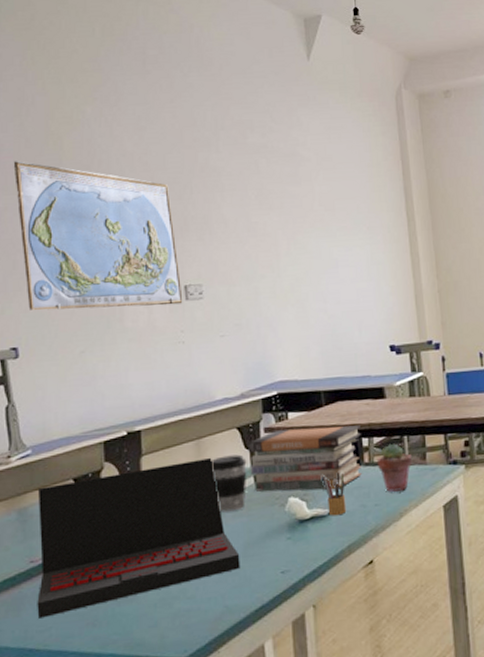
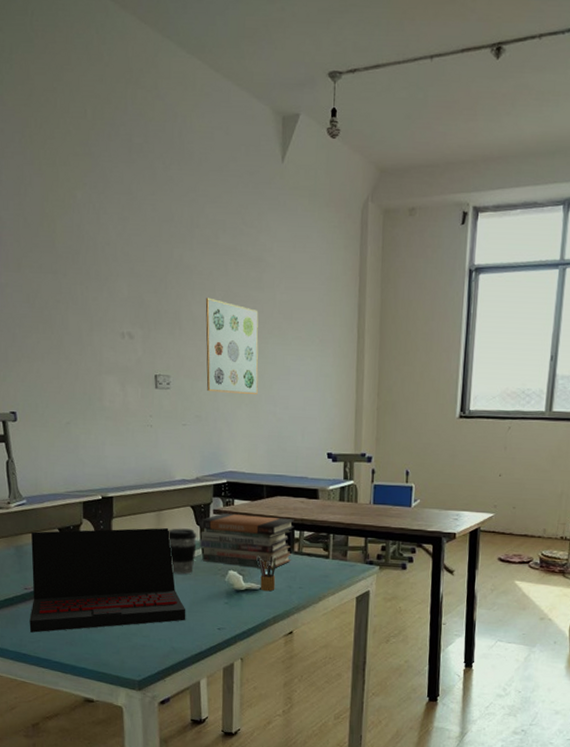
world map: present [13,161,183,310] -> none [13,239,153,392]
wall art: none [237,198,304,296] -> present [205,297,259,394]
potted succulent: present [378,443,413,492] -> none [305,538,336,580]

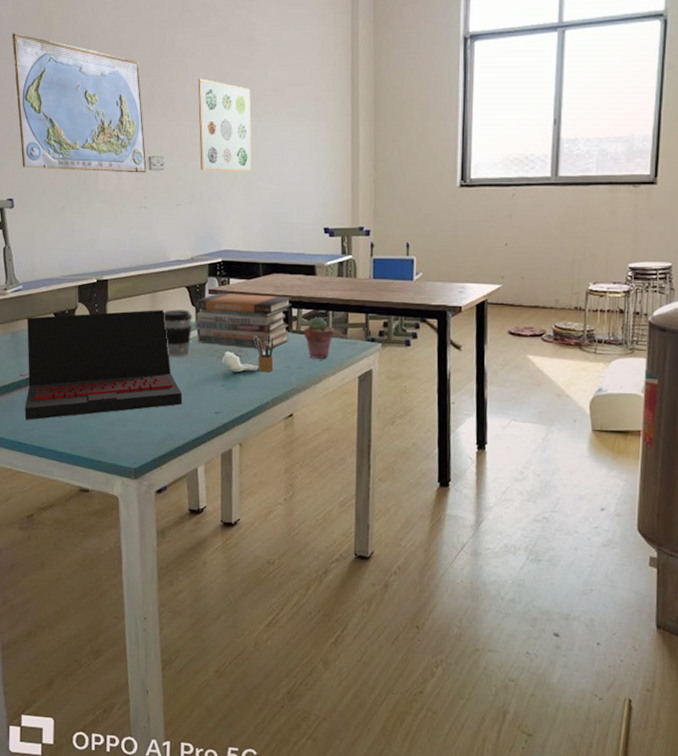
world map: none [13,239,153,392] -> present [12,33,147,173]
potted succulent: none [305,538,336,580] -> present [304,316,335,359]

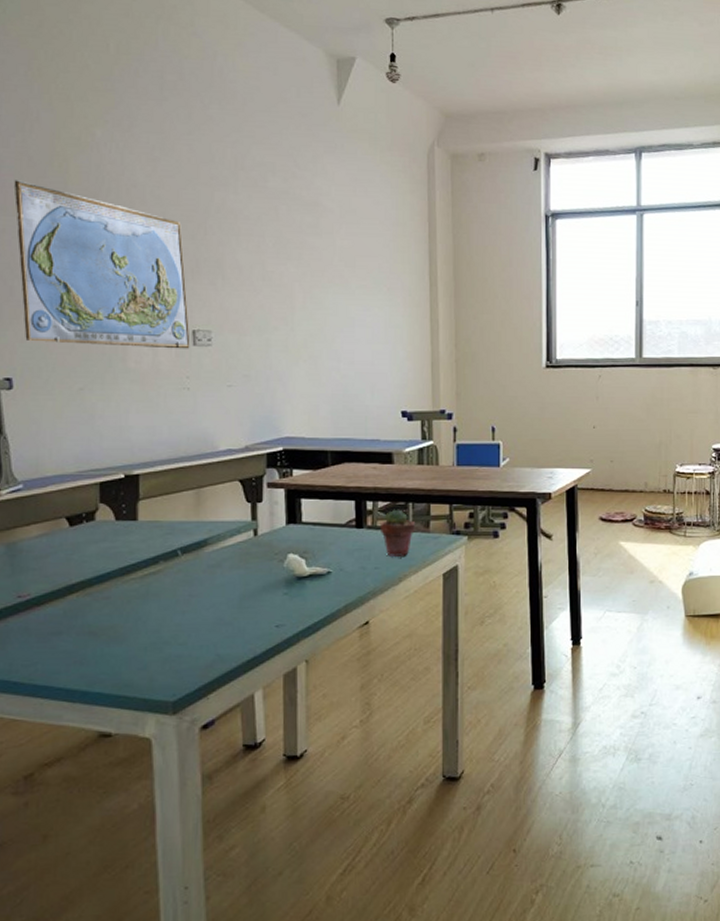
laptop: present [25,309,182,420] -> none [23,507,235,653]
coffee cup: present [163,309,193,357] -> none [210,507,247,563]
book stack: present [194,293,292,350] -> none [249,487,367,550]
wall art: present [198,78,252,171] -> none [253,244,318,349]
pencil box: present [254,334,274,373] -> none [322,532,346,576]

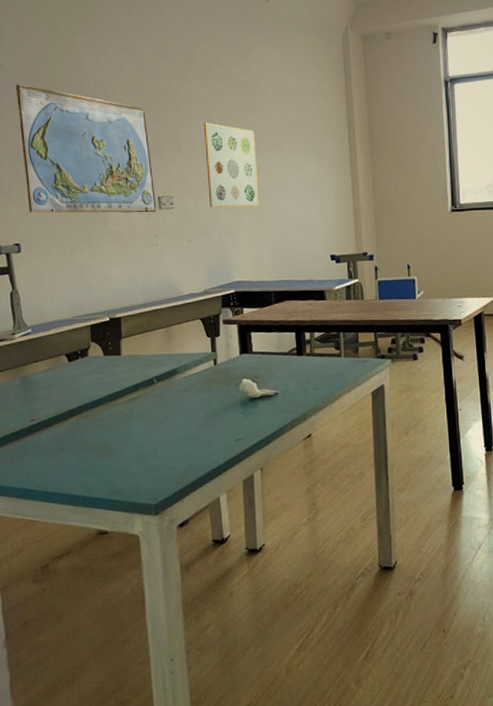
wall art: none [253,244,318,349] -> present [203,122,259,208]
potted succulent: present [381,509,416,556] -> none [317,338,347,379]

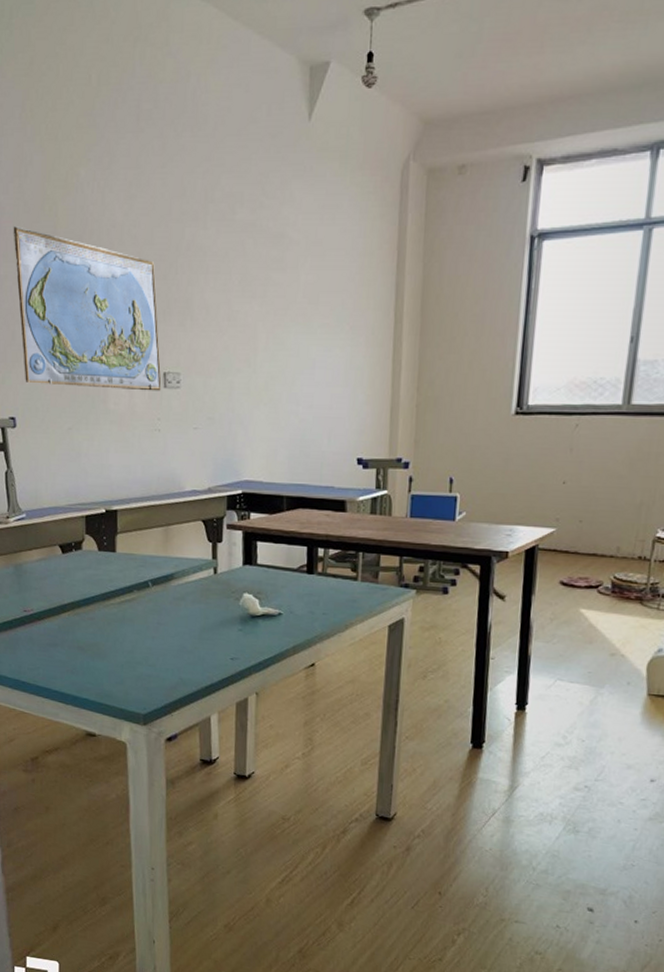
wall art: present [203,122,259,208] -> none [220,282,280,392]

